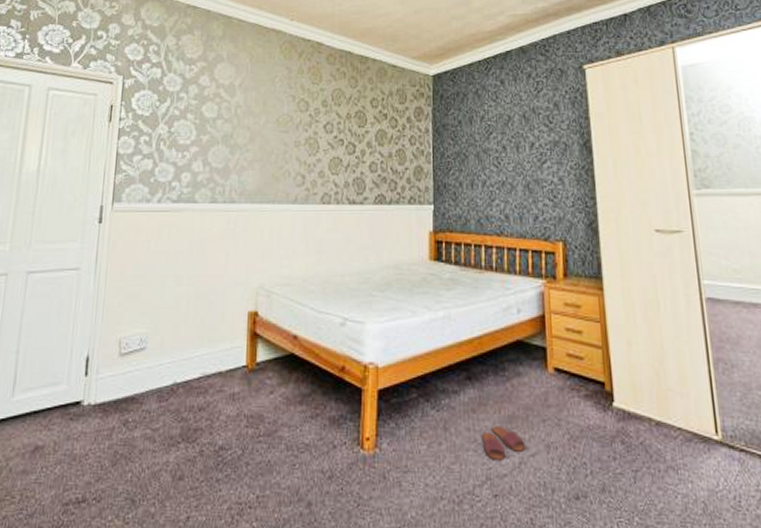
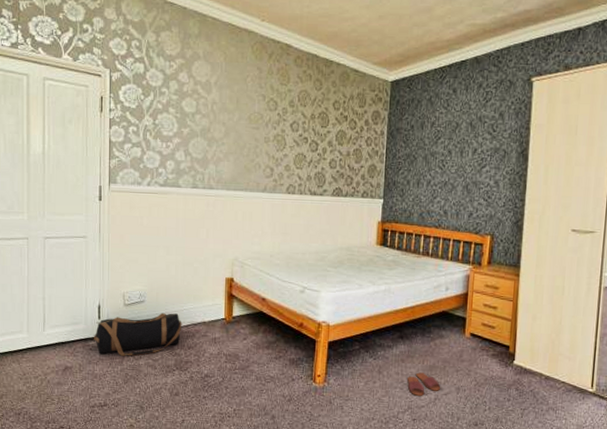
duffel bag: none [77,362,192,426] -> present [94,312,182,357]

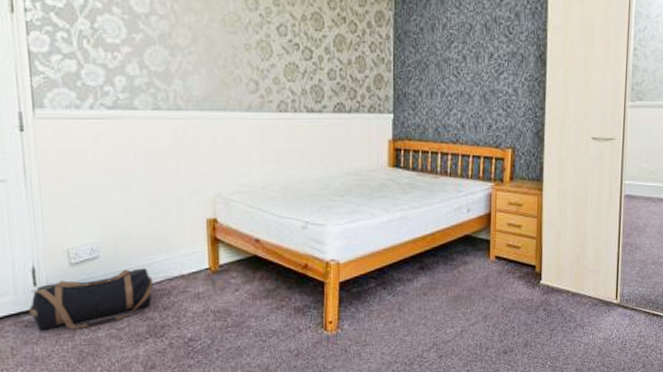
slippers: present [407,372,441,396] -> none [431,304,467,330]

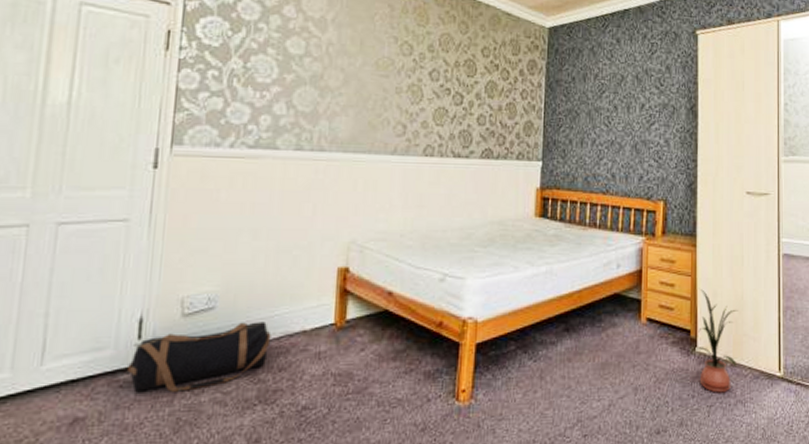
house plant: none [540,229,580,319] -> present [695,289,738,393]

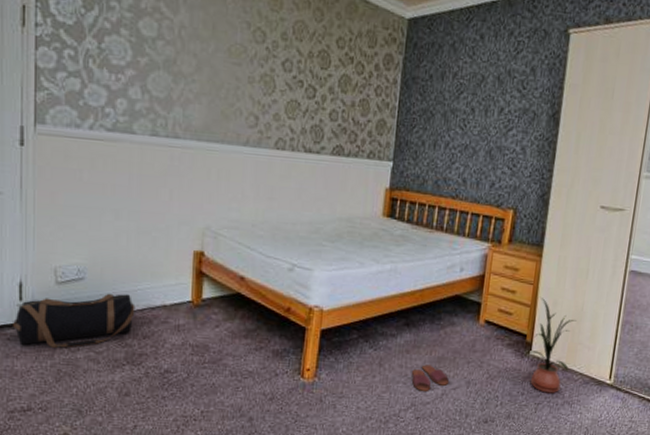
slippers: none [576,373,616,404] -> present [412,365,450,391]

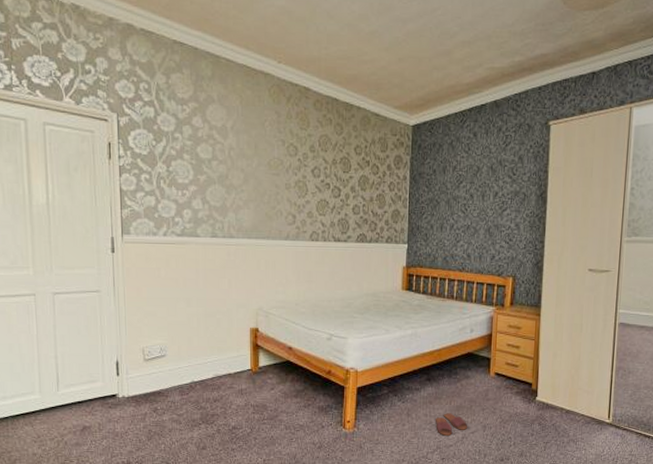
duffel bag: present [13,293,135,348] -> none [113,366,207,412]
house plant: present [530,298,576,394] -> none [536,351,575,433]

